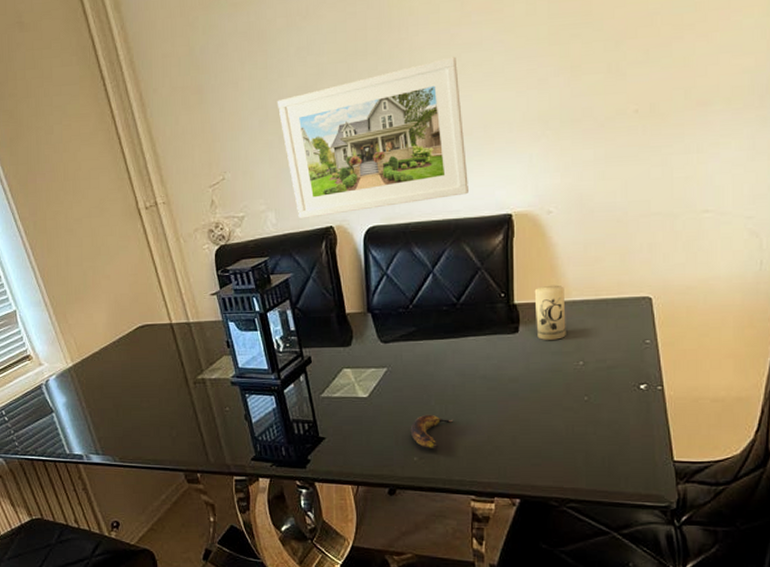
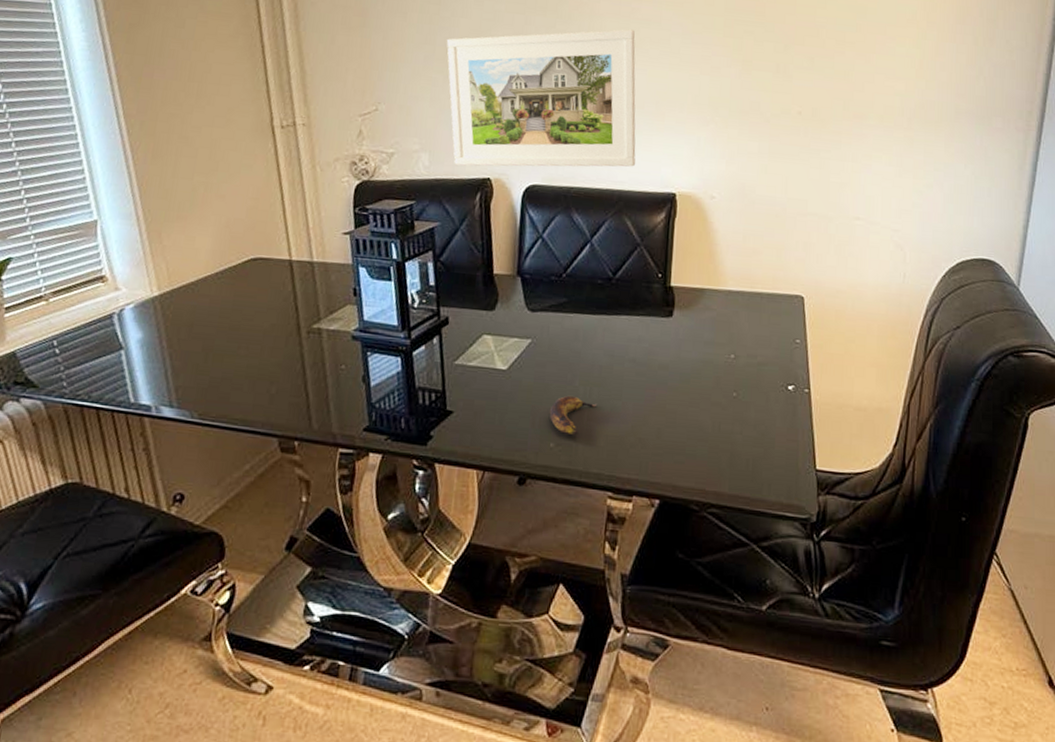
candle: present [534,285,566,340] -> none [690,271,721,329]

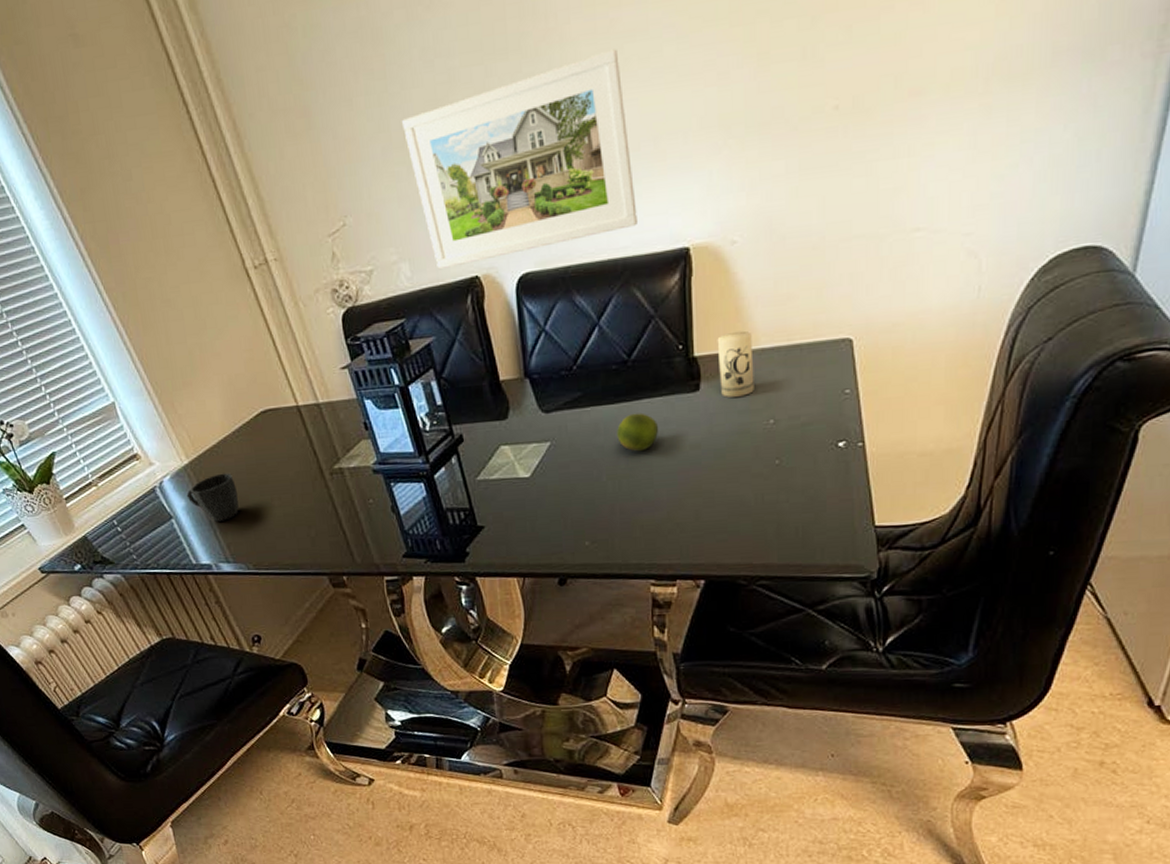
cup: none [146,312,204,362] -> present [186,473,239,522]
banana: present [549,395,598,435] -> none [579,491,629,531]
fruit: none [594,326,633,364] -> present [617,413,659,452]
candle: none [690,271,721,329] -> present [717,330,754,398]

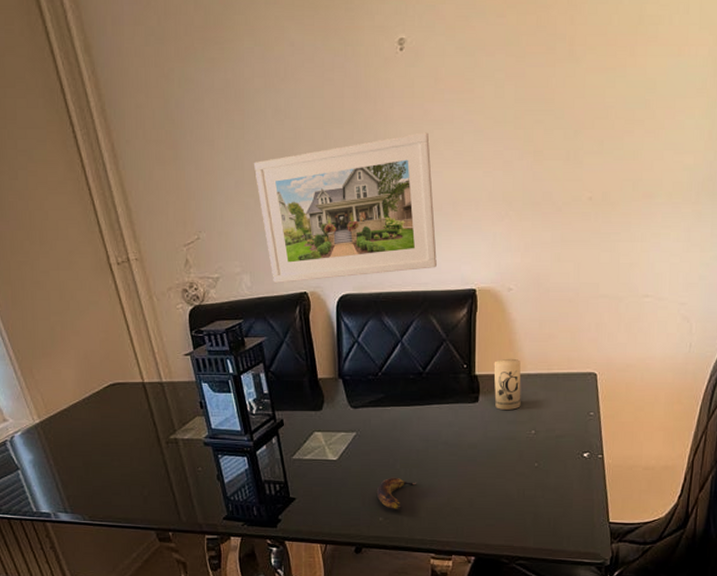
cup: present [186,473,239,522] -> none [34,434,81,476]
banana: none [579,491,629,531] -> present [376,477,417,509]
fruit: present [617,413,659,452] -> none [411,415,445,447]

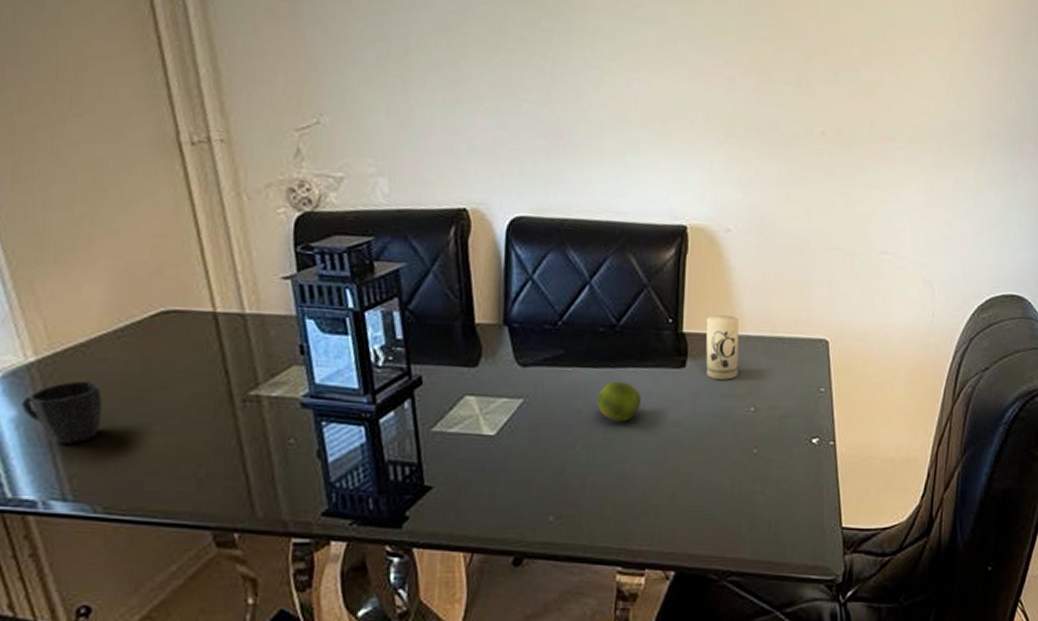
cup: none [34,434,81,476] -> present [21,380,102,444]
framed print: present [253,132,437,284] -> none [404,30,640,195]
banana: present [376,477,417,509] -> none [547,461,603,506]
fruit: none [411,415,445,447] -> present [597,381,642,423]

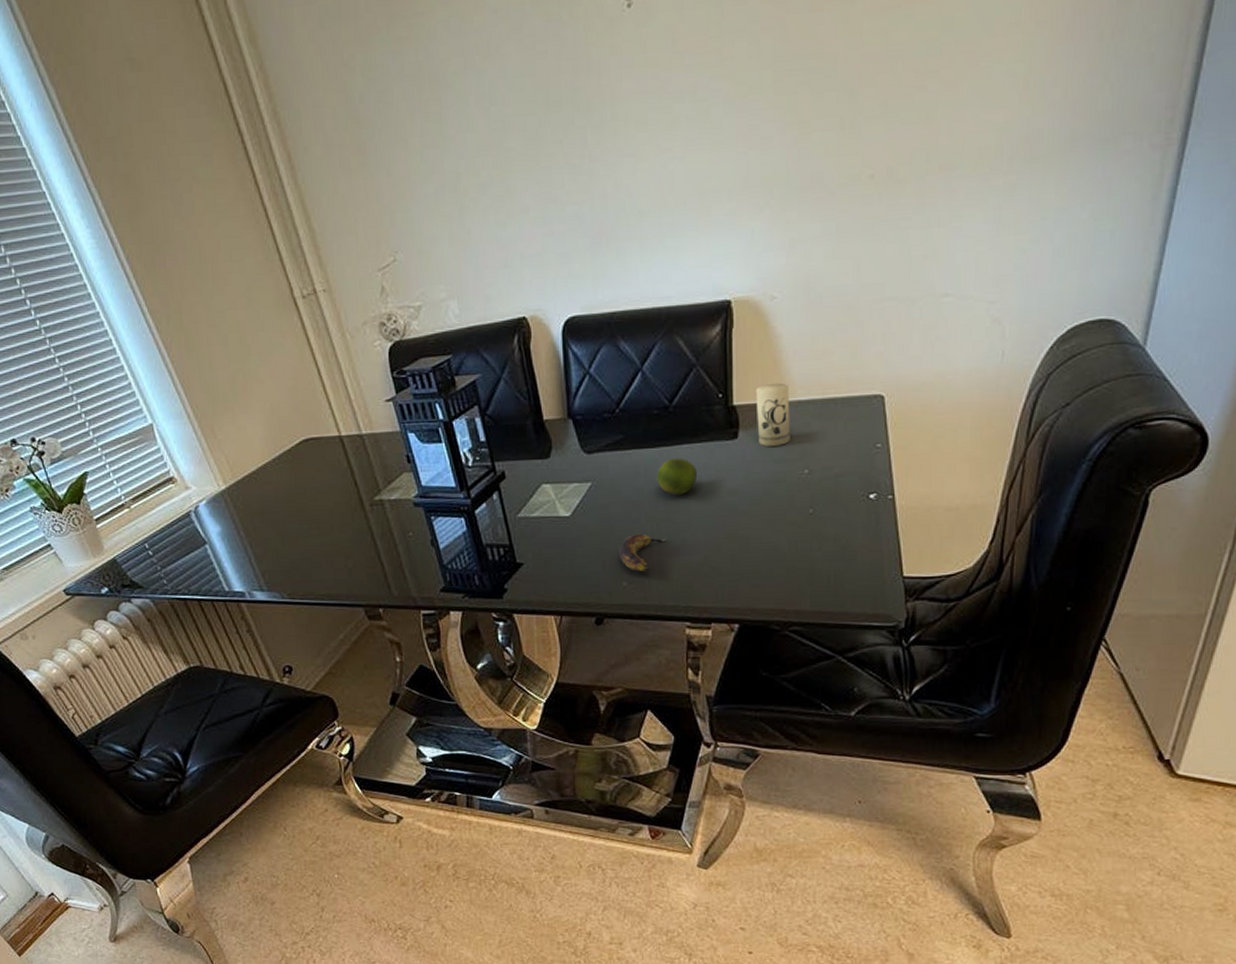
cup: present [21,380,102,444] -> none [222,500,276,549]
banana: none [547,461,603,506] -> present [618,533,667,572]

